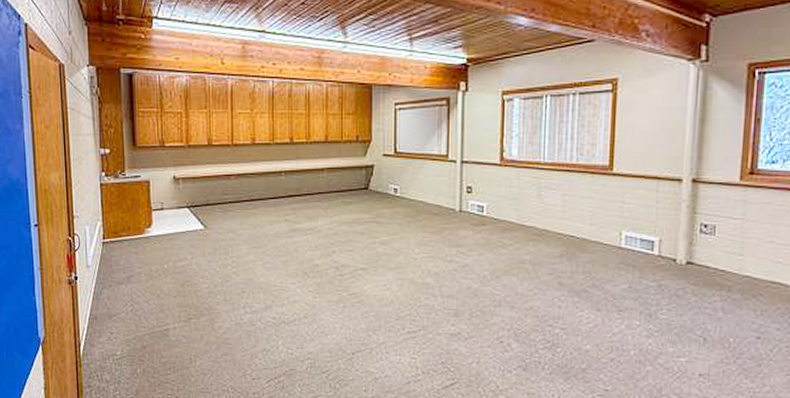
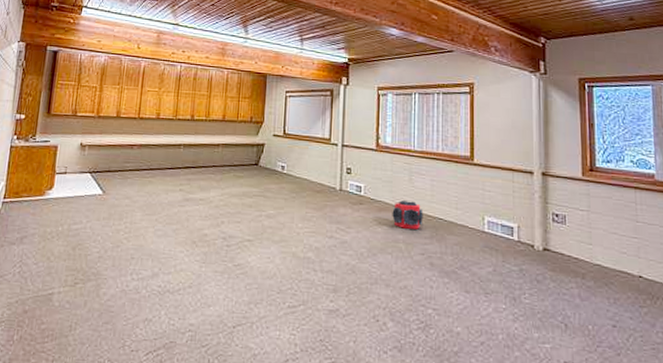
speaker: none [518,219,553,249] -> present [392,200,423,229]

